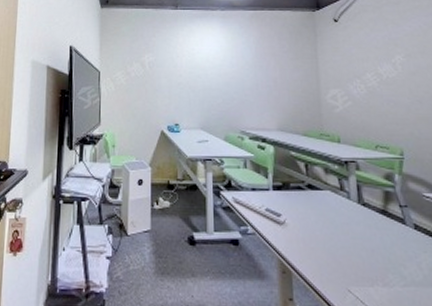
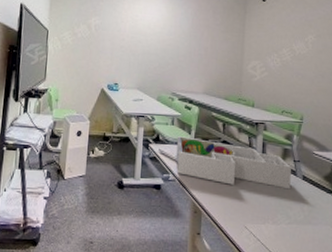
desk organizer: none [252,181,400,242] -> present [176,136,291,190]

